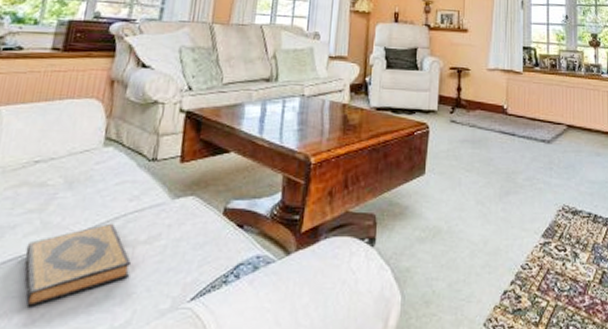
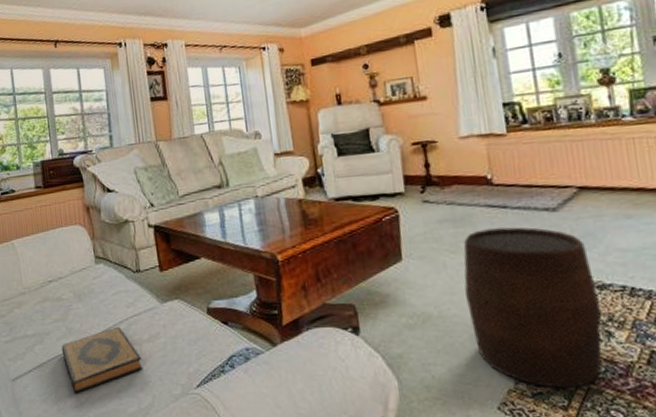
stool: none [473,153,572,305] -> present [463,227,602,388]

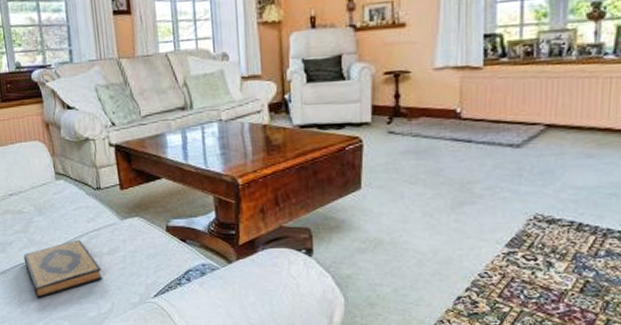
stool: present [463,227,602,388] -> none [419,161,546,310]

